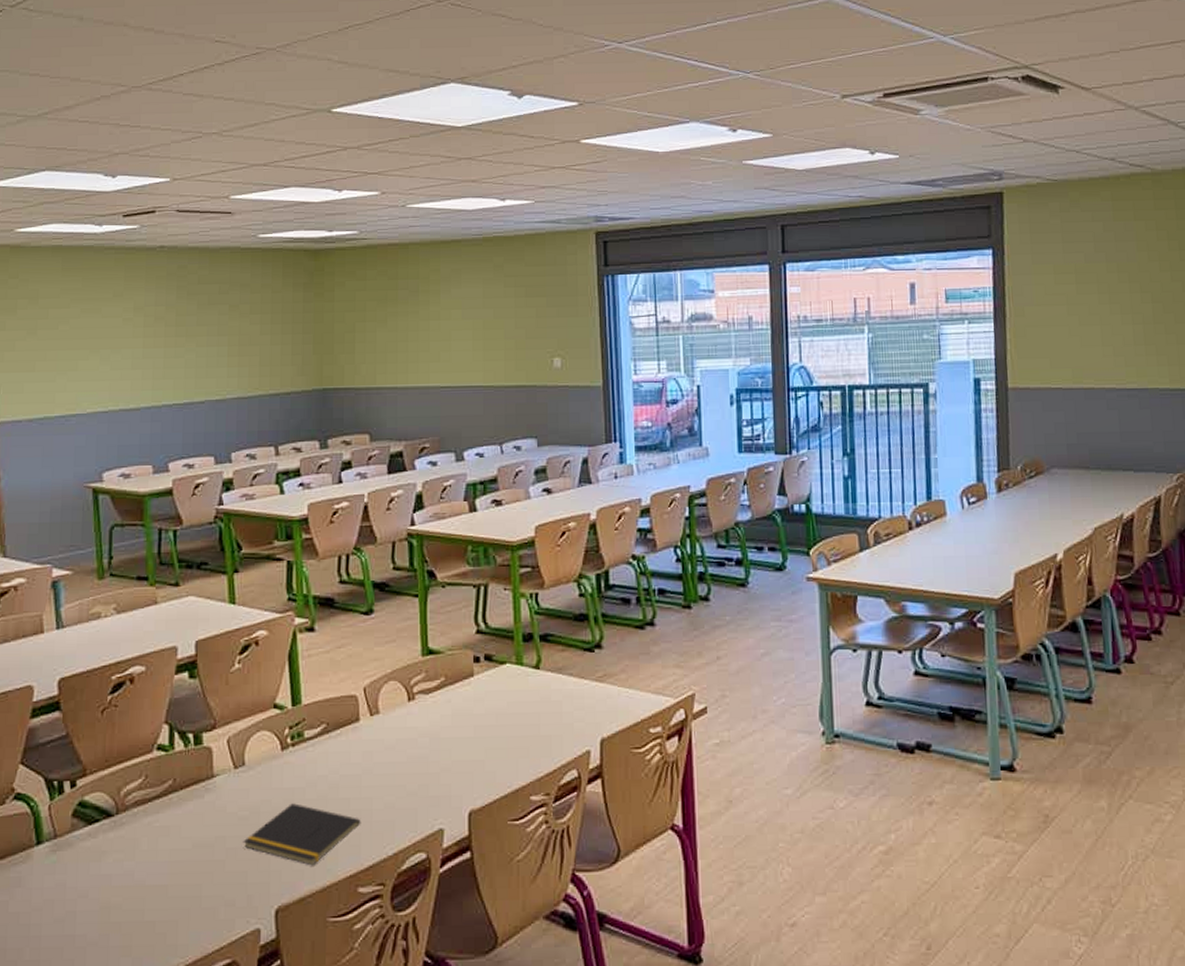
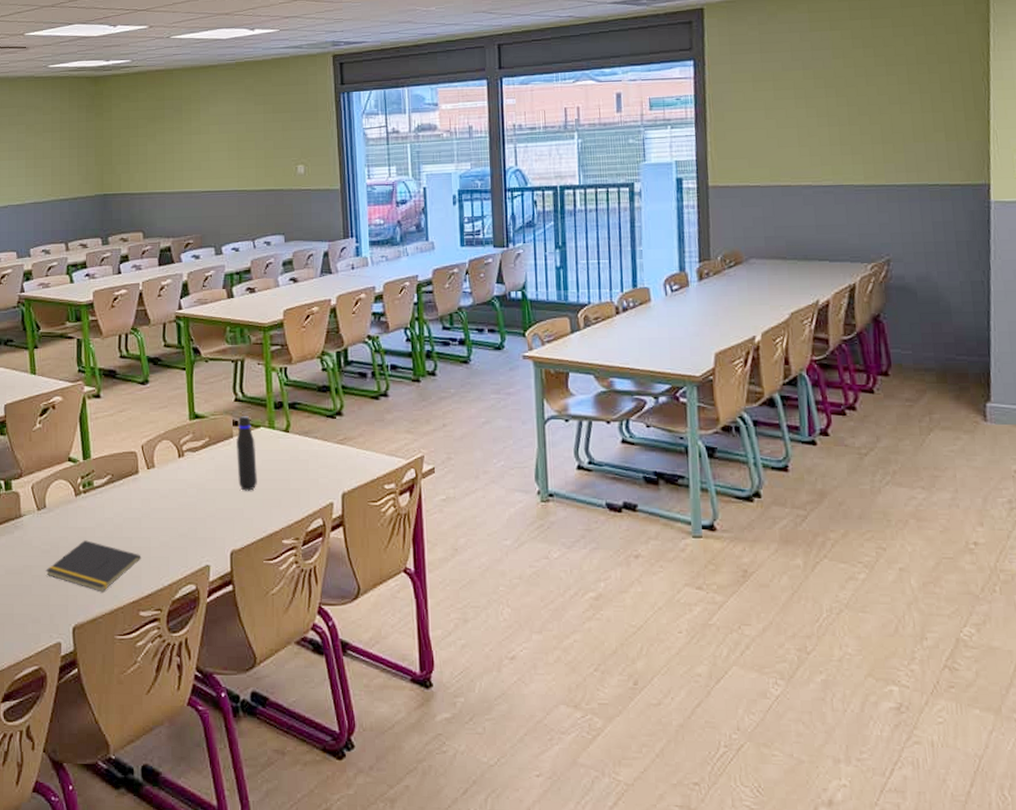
water bottle: none [478,651,501,739] -> present [236,416,257,491]

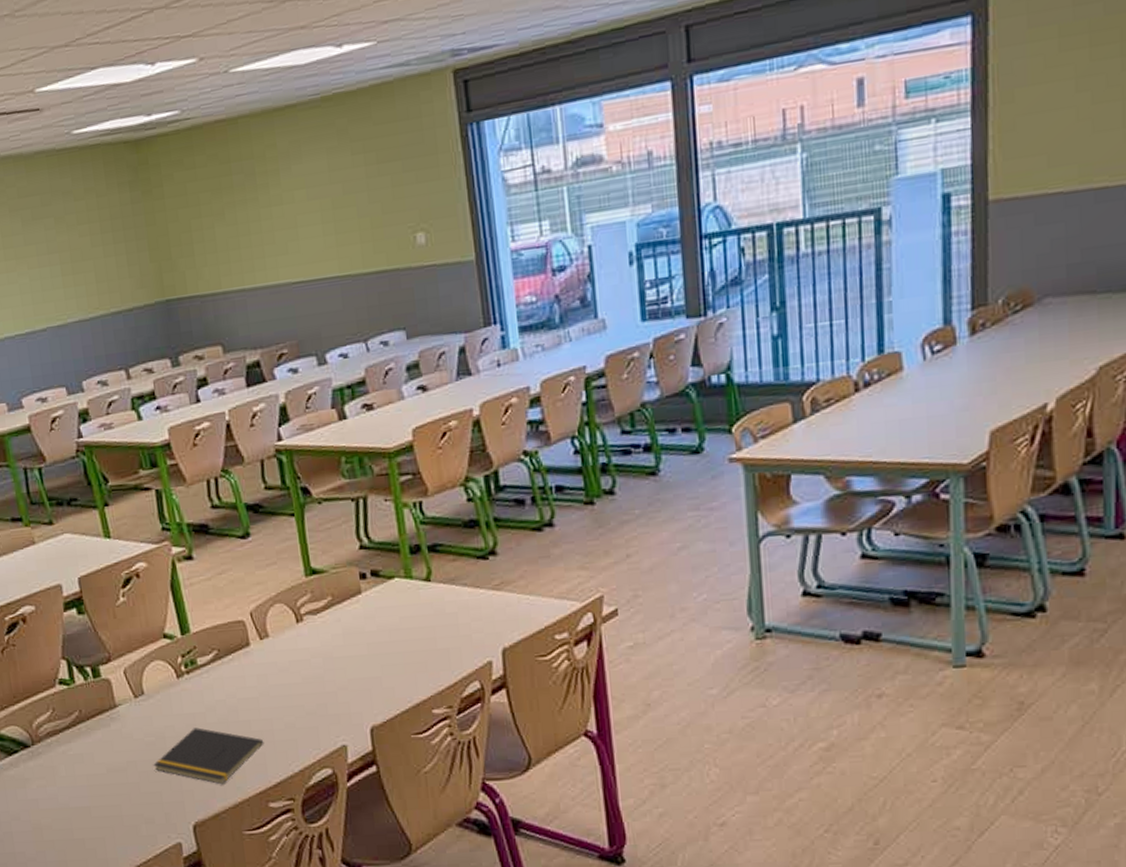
water bottle: present [236,416,257,491] -> none [366,566,396,656]

